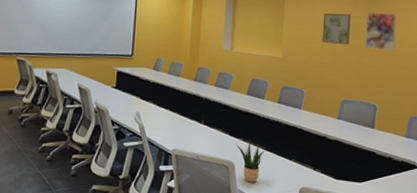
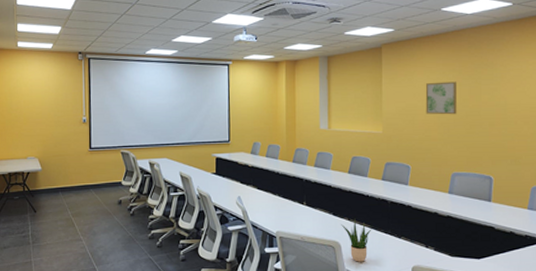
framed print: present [366,12,397,51] -> none [474,76,511,117]

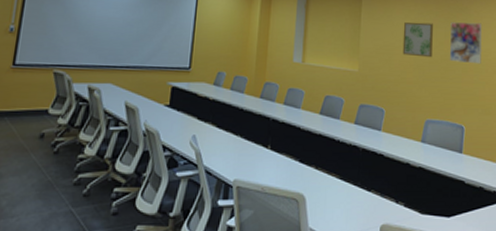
potted plant: present [341,218,372,262] -> none [307,166,341,219]
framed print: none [474,76,511,117] -> present [449,22,483,64]

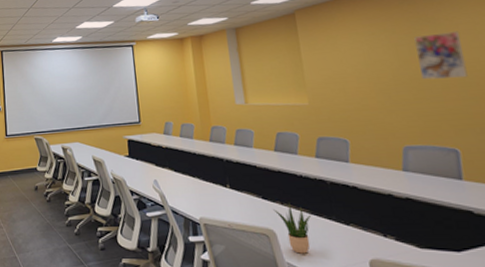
potted plant: none [307,166,341,219] -> present [273,202,312,254]
wall art: present [402,22,433,58] -> none [353,42,398,81]

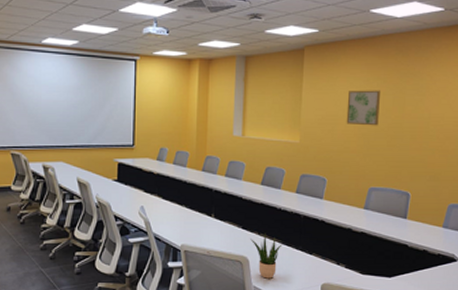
wall art: none [353,42,398,81] -> present [346,90,380,126]
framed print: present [414,31,468,80] -> none [398,87,435,131]

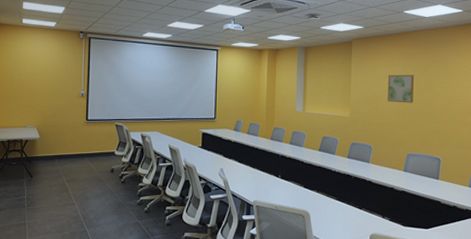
potted plant: present [250,232,283,279] -> none [311,191,337,230]

